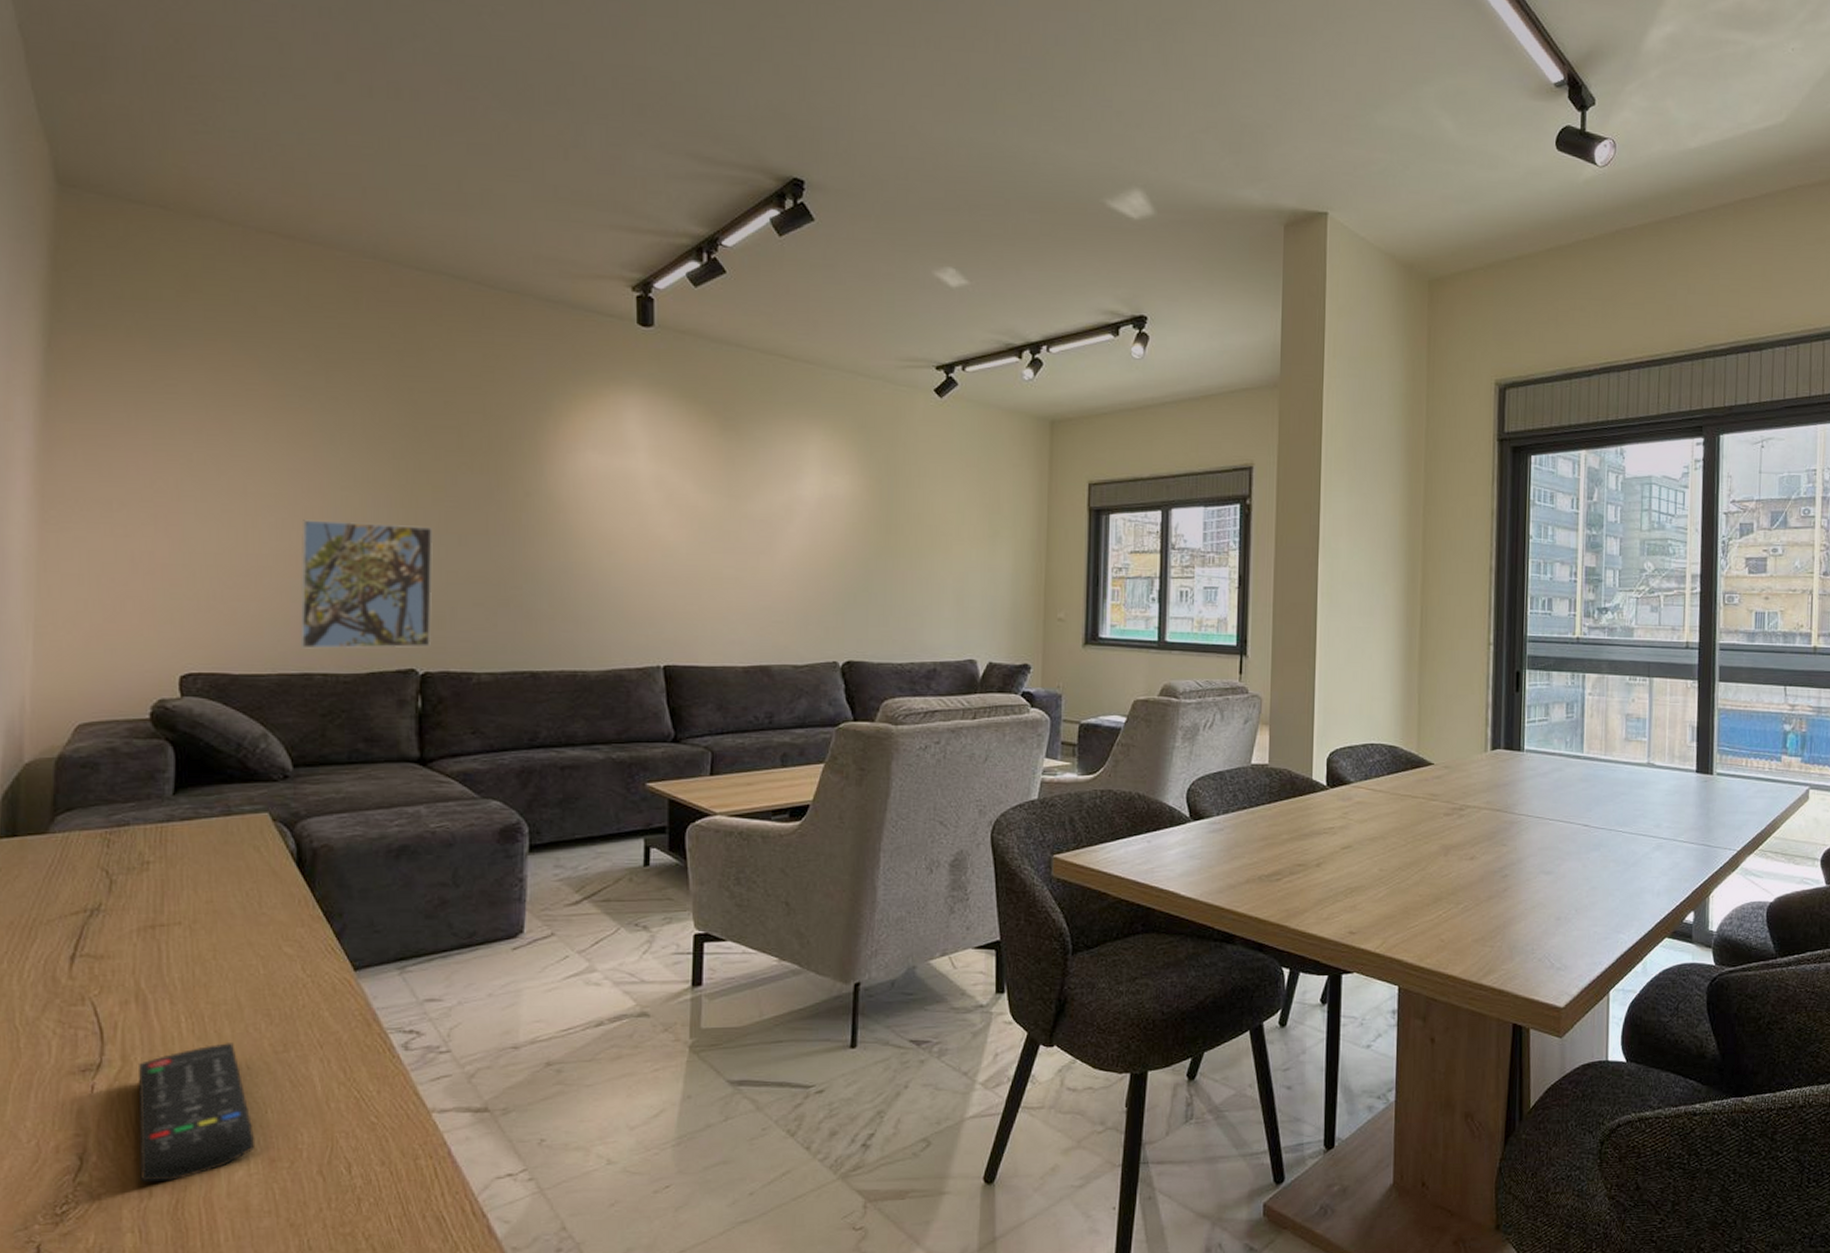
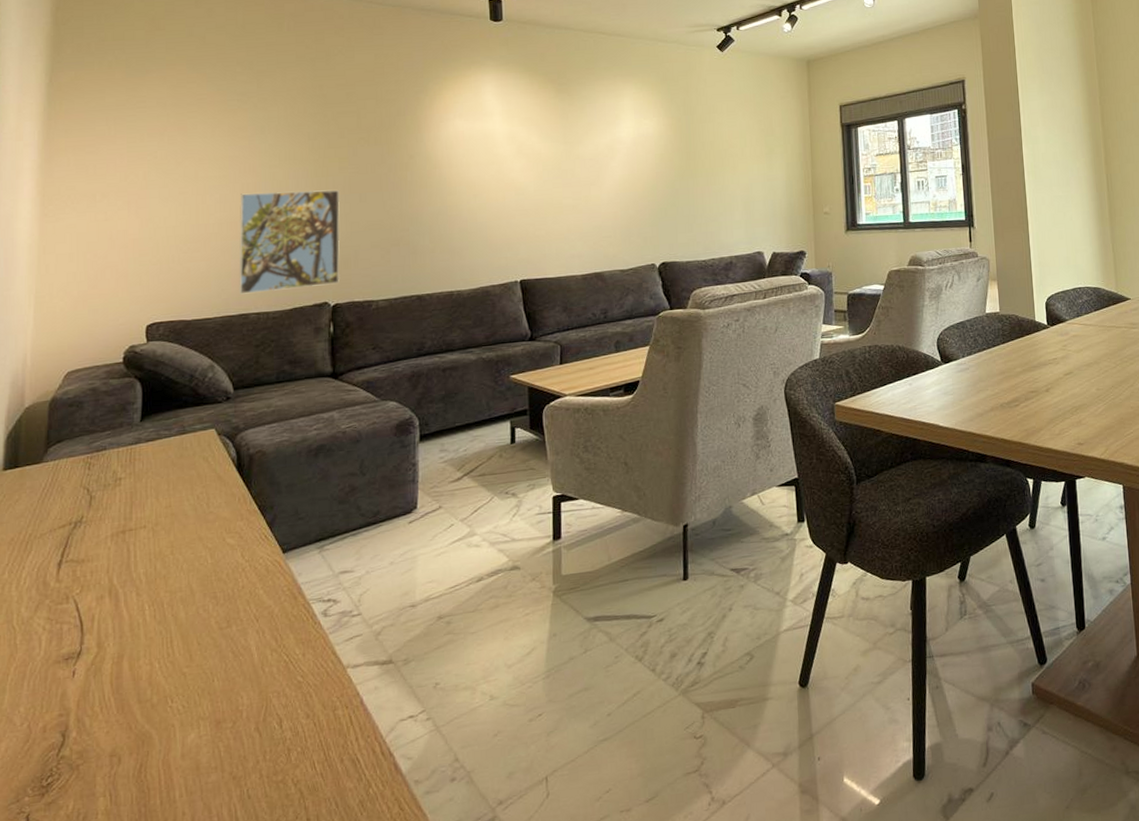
remote control: present [139,1043,255,1182] -> none [110,624,205,751]

